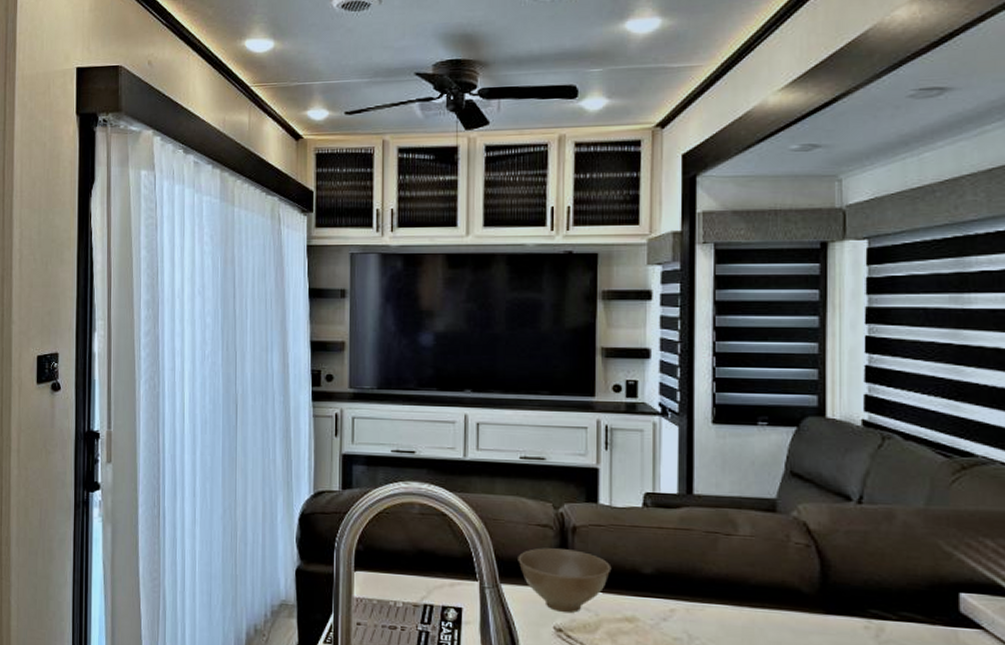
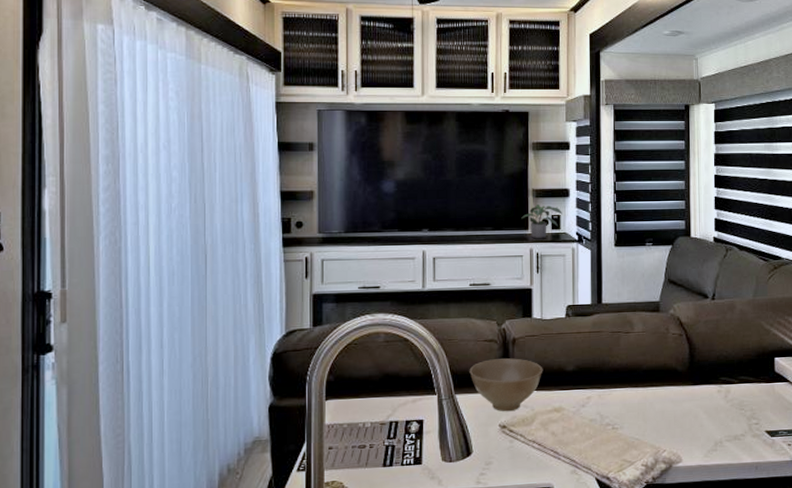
potted plant: none [586,366,640,409] -> present [521,205,562,239]

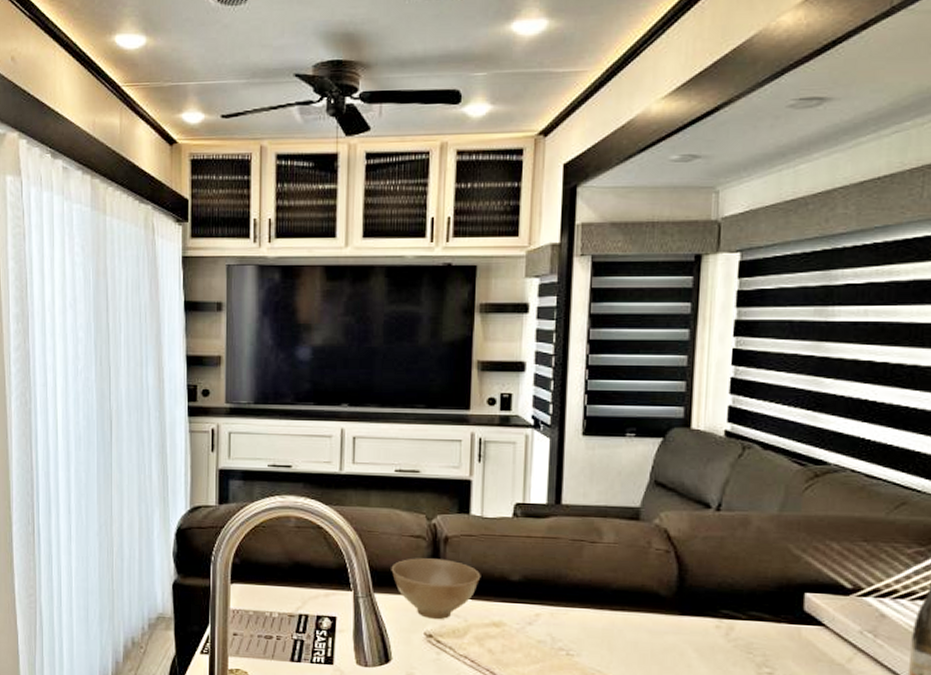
potted plant: present [521,205,562,239] -> none [462,380,515,422]

